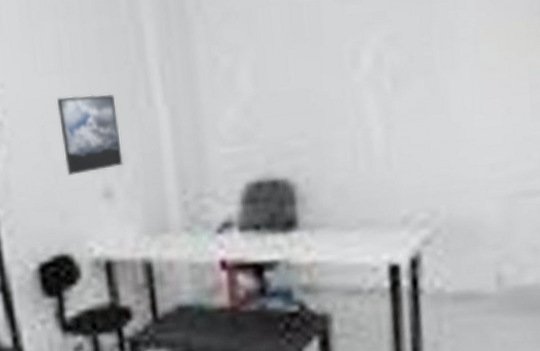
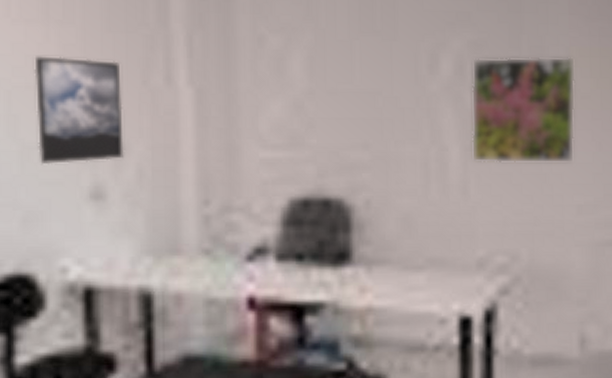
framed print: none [388,34,486,137] -> present [471,56,577,164]

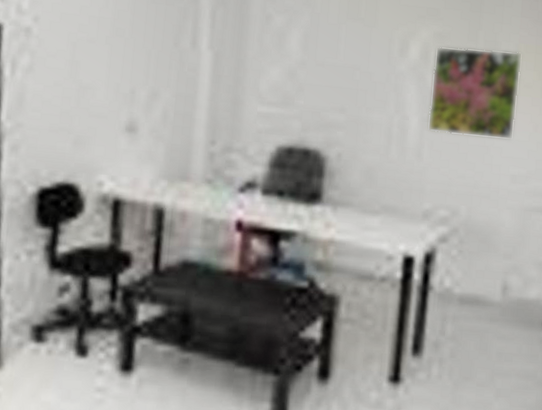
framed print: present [34,56,124,165] -> none [91,17,159,103]

